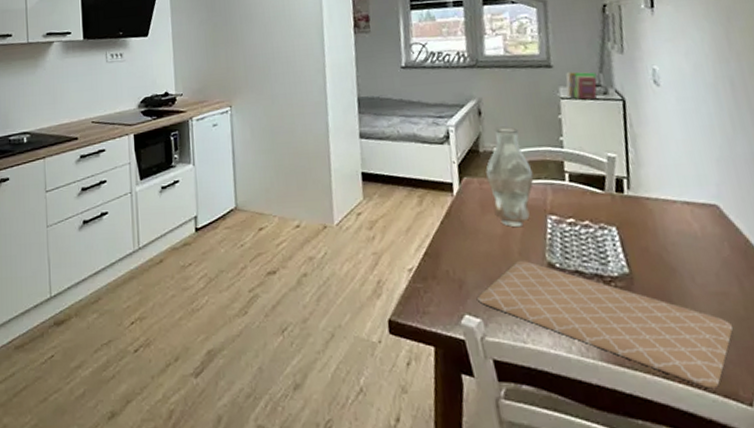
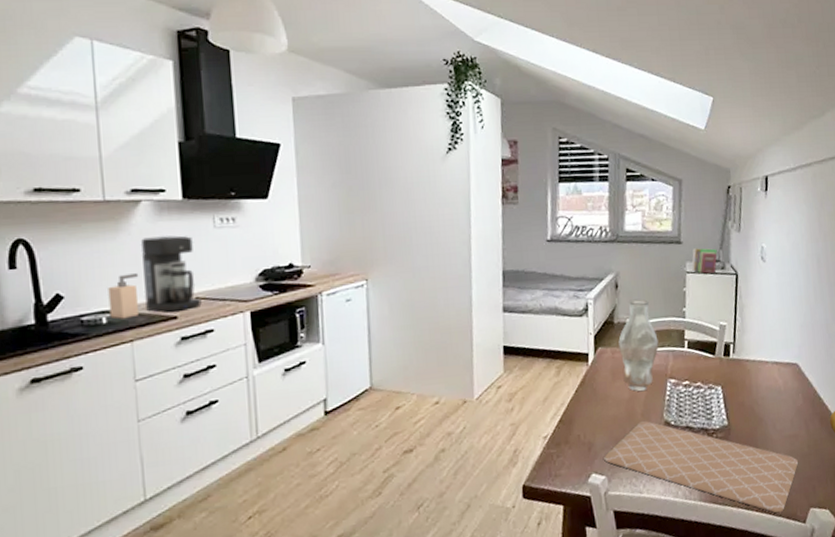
soap dispenser: none [28,101,51,140] -> present [108,273,139,320]
coffee maker: none [53,69,96,134] -> present [141,235,202,312]

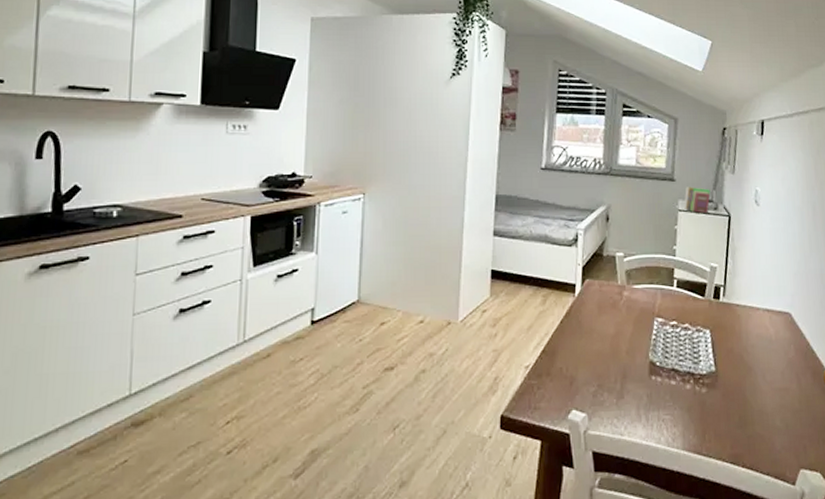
soap dispenser: present [108,273,139,320] -> none [120,171,152,214]
coffee maker: present [141,235,202,312] -> none [155,138,207,210]
placemat: present [604,421,799,514] -> none [585,359,789,472]
vase: present [618,299,659,391] -> none [607,233,647,327]

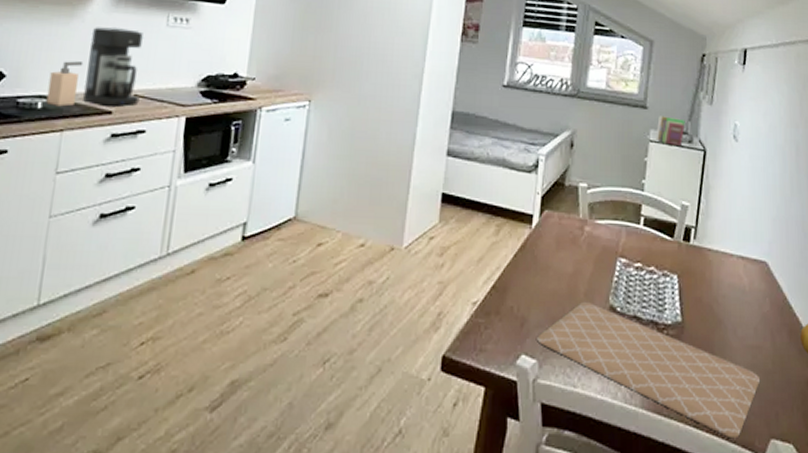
soap dispenser: none [120,171,152,214] -> present [46,61,84,107]
coffee maker: none [155,138,207,210] -> present [83,27,143,106]
placemat: none [585,359,789,472] -> present [537,302,761,439]

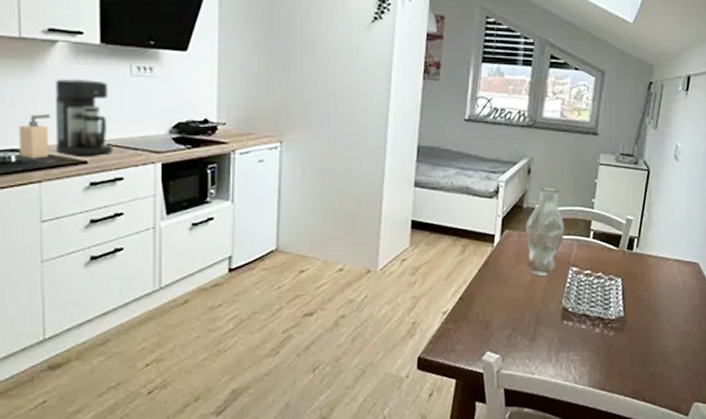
placemat: present [537,302,761,439] -> none [500,306,688,405]
vase: none [567,162,612,266] -> present [525,186,565,276]
books: present [656,116,685,147] -> none [605,141,632,168]

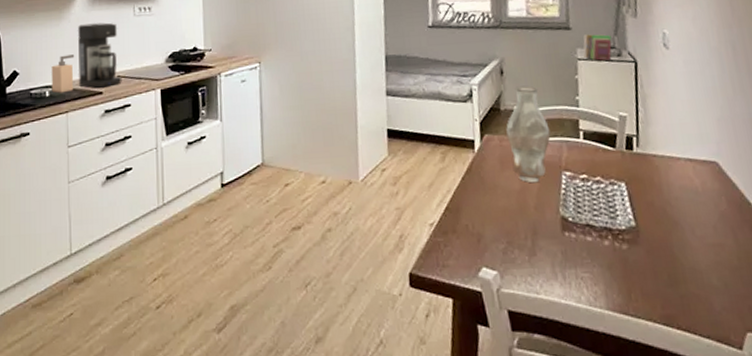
books: none [605,141,632,168] -> present [583,34,612,62]

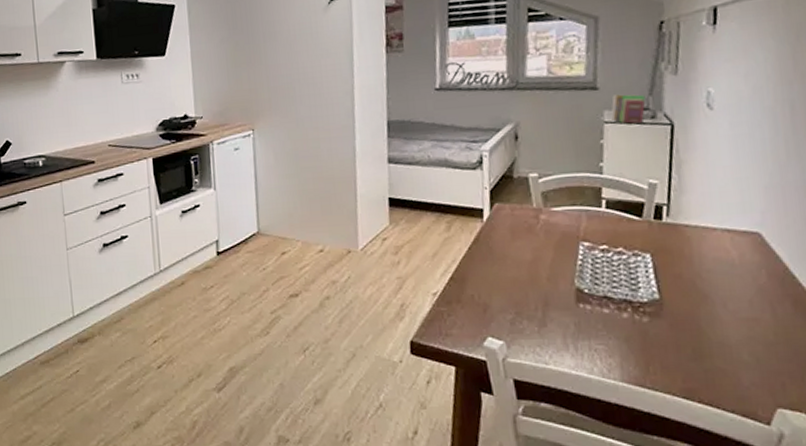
soap dispenser: present [51,54,75,94] -> none [43,124,65,163]
coffee maker: present [78,22,122,88] -> none [66,91,113,157]
vase: present [506,86,551,182] -> none [519,151,569,253]

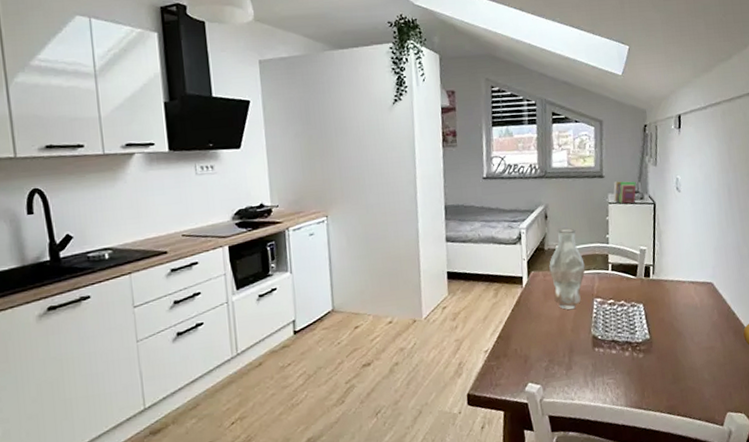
vase: none [519,151,569,253] -> present [549,227,586,310]

